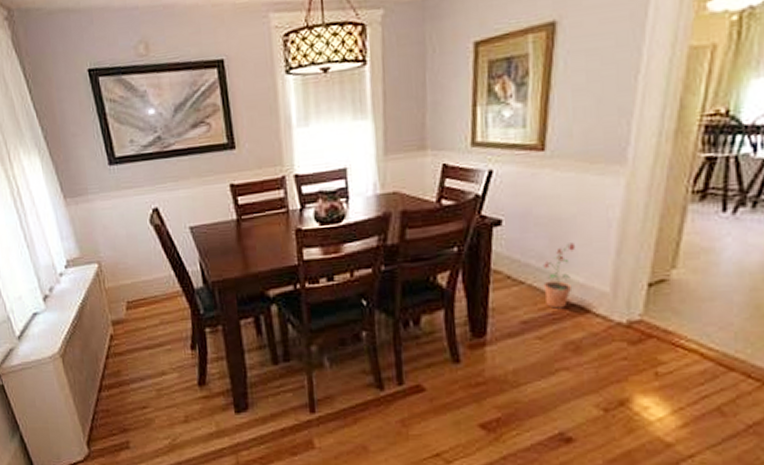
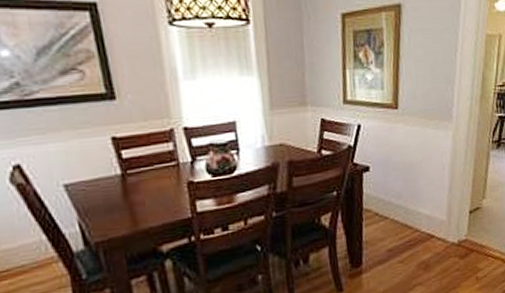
potted plant: present [543,242,575,309] -> none [400,183,422,237]

